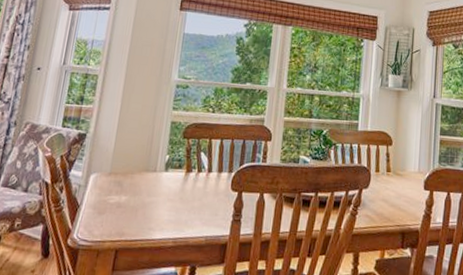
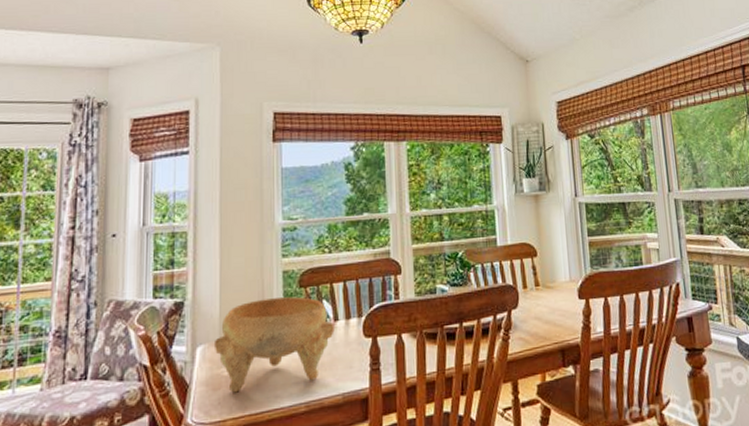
decorative bowl: none [105,142,208,221] -> present [215,296,335,393]

